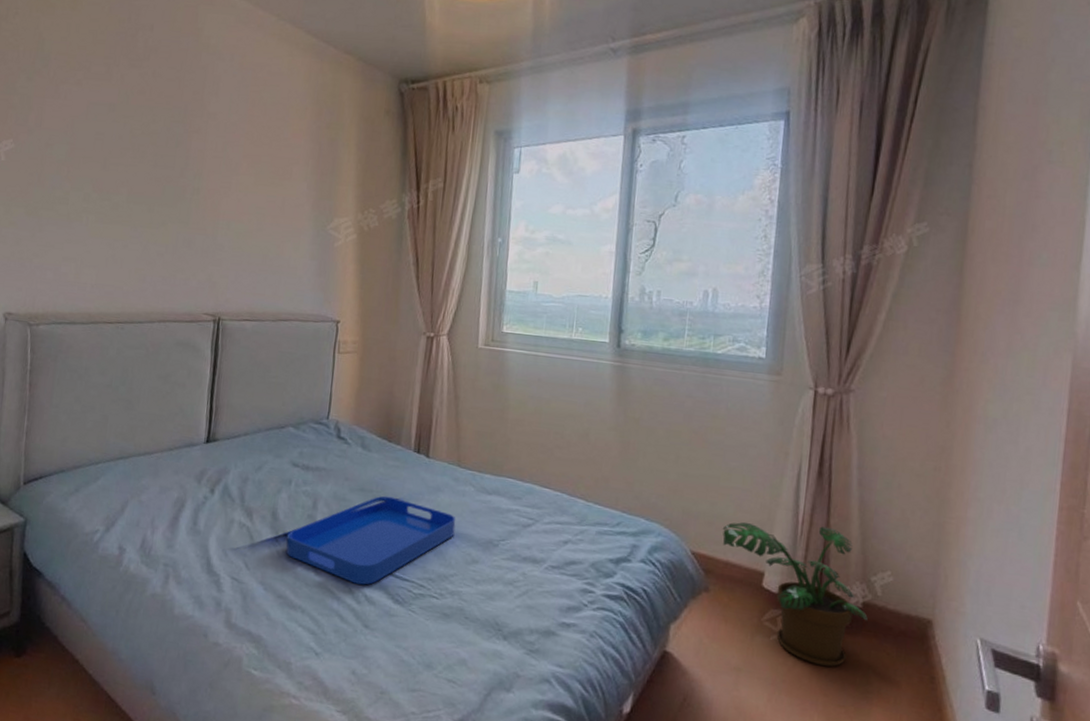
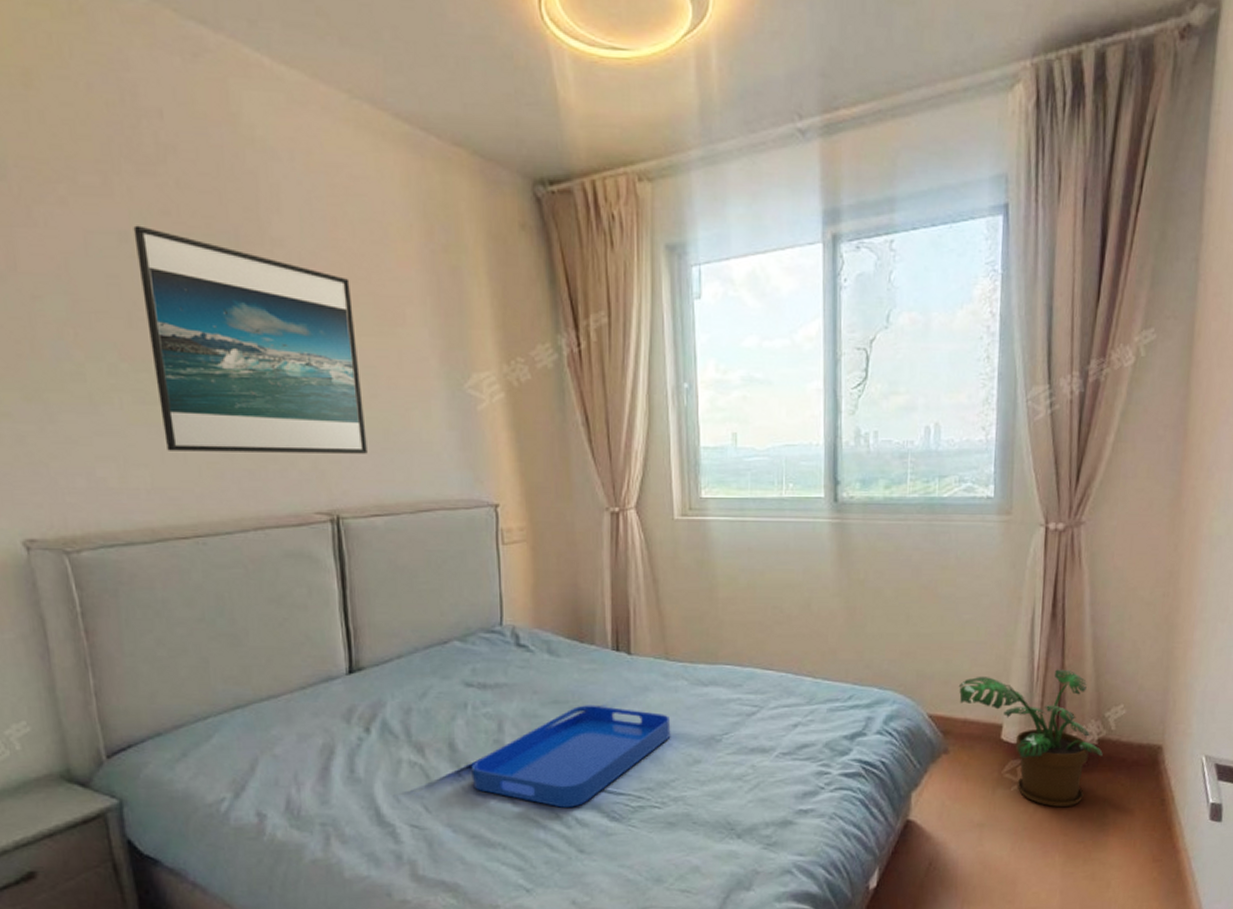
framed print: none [111,100,257,272] -> present [133,225,368,454]

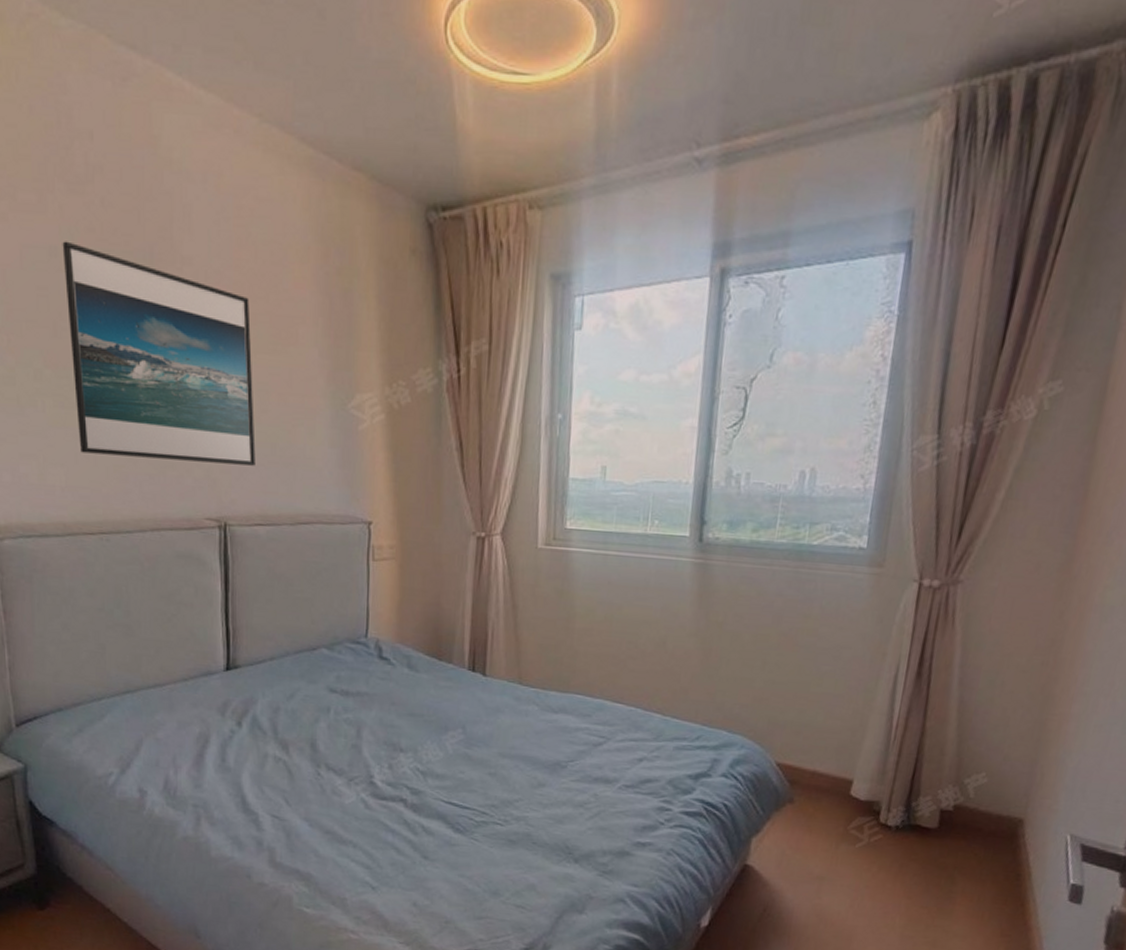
serving tray: present [471,705,671,808] -> none [329,720,519,816]
potted plant: present [958,669,1103,807] -> none [810,729,958,870]

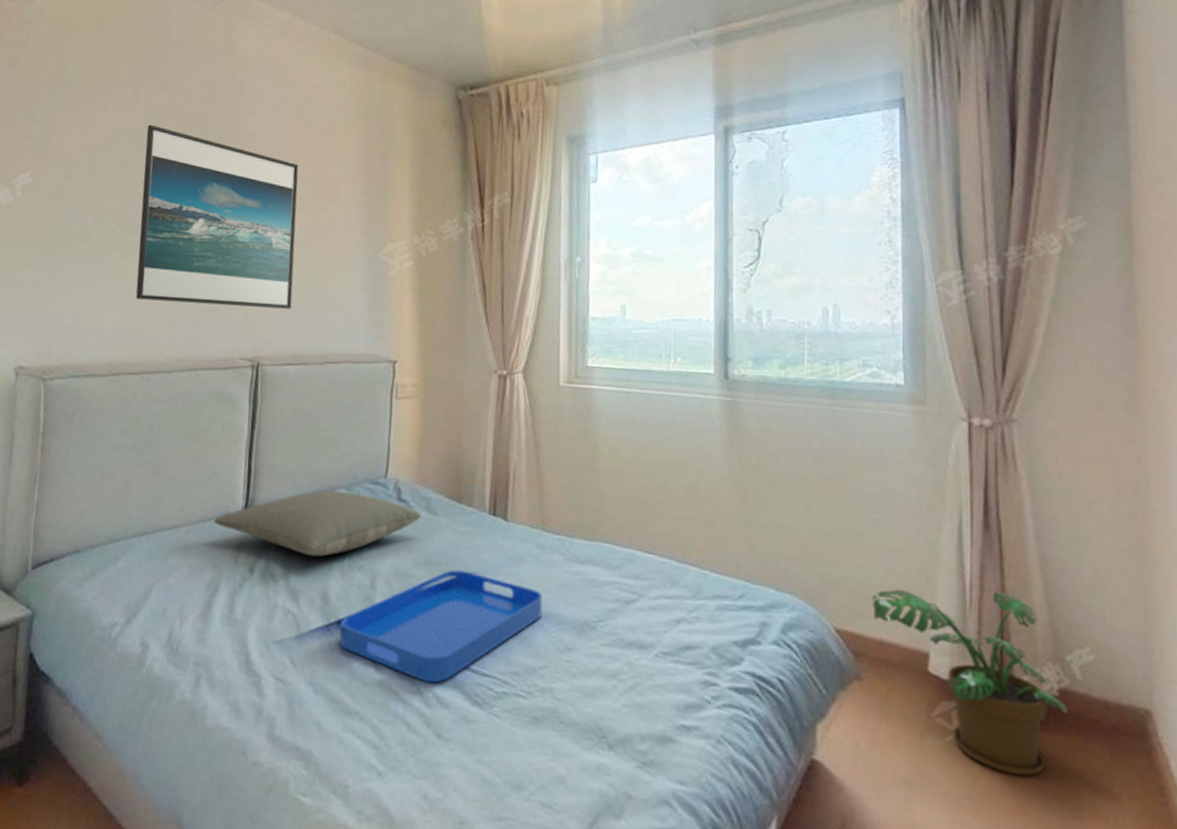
pillow: none [196,649,403,710] -> present [214,490,422,557]
serving tray: none [329,720,519,816] -> present [339,569,543,683]
potted plant: none [810,729,958,870] -> present [871,588,1067,776]

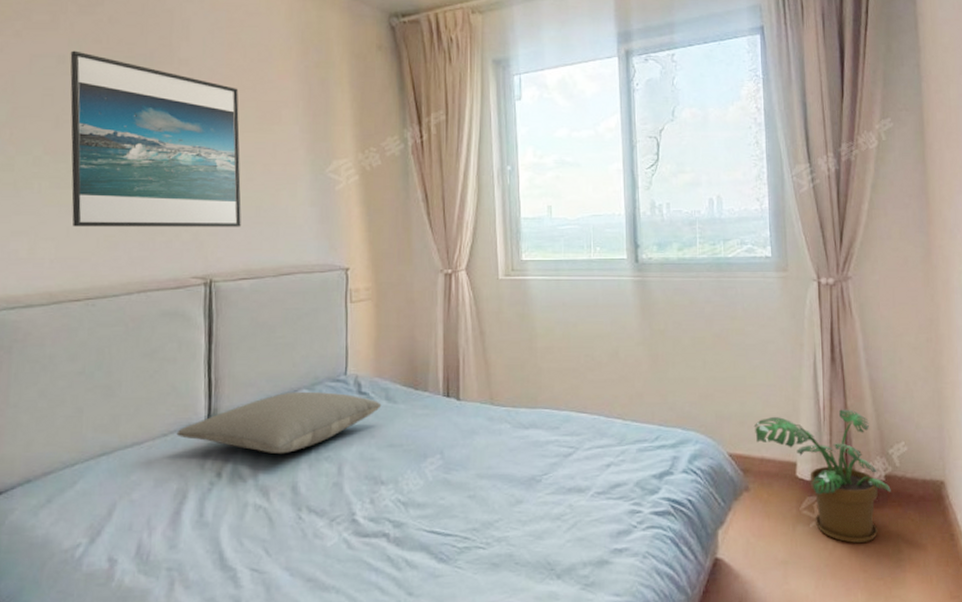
serving tray: present [339,569,543,683] -> none [311,448,495,549]

